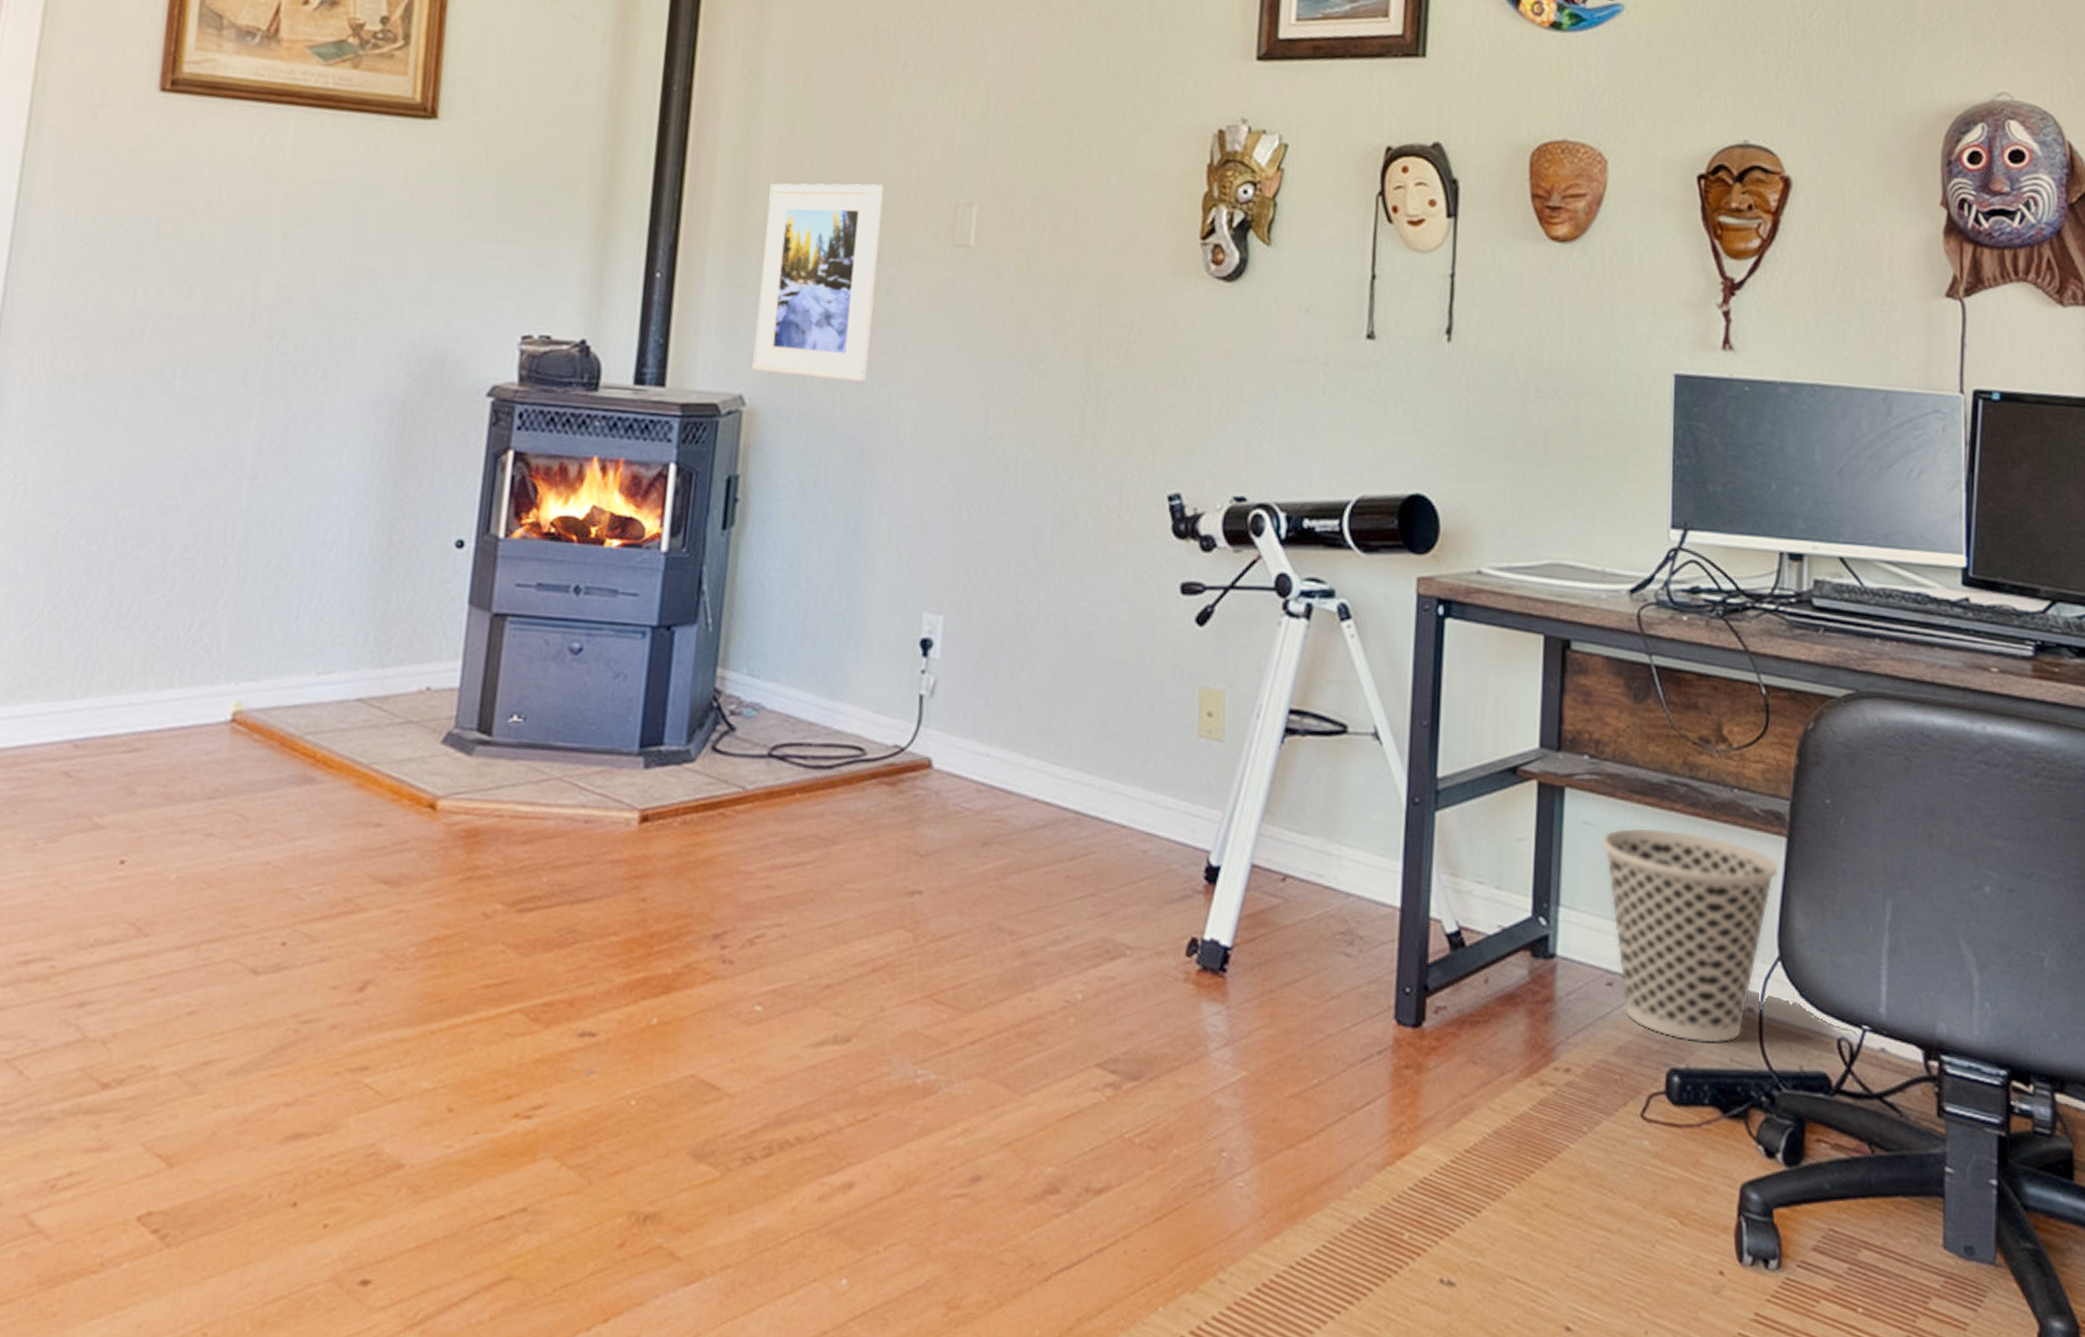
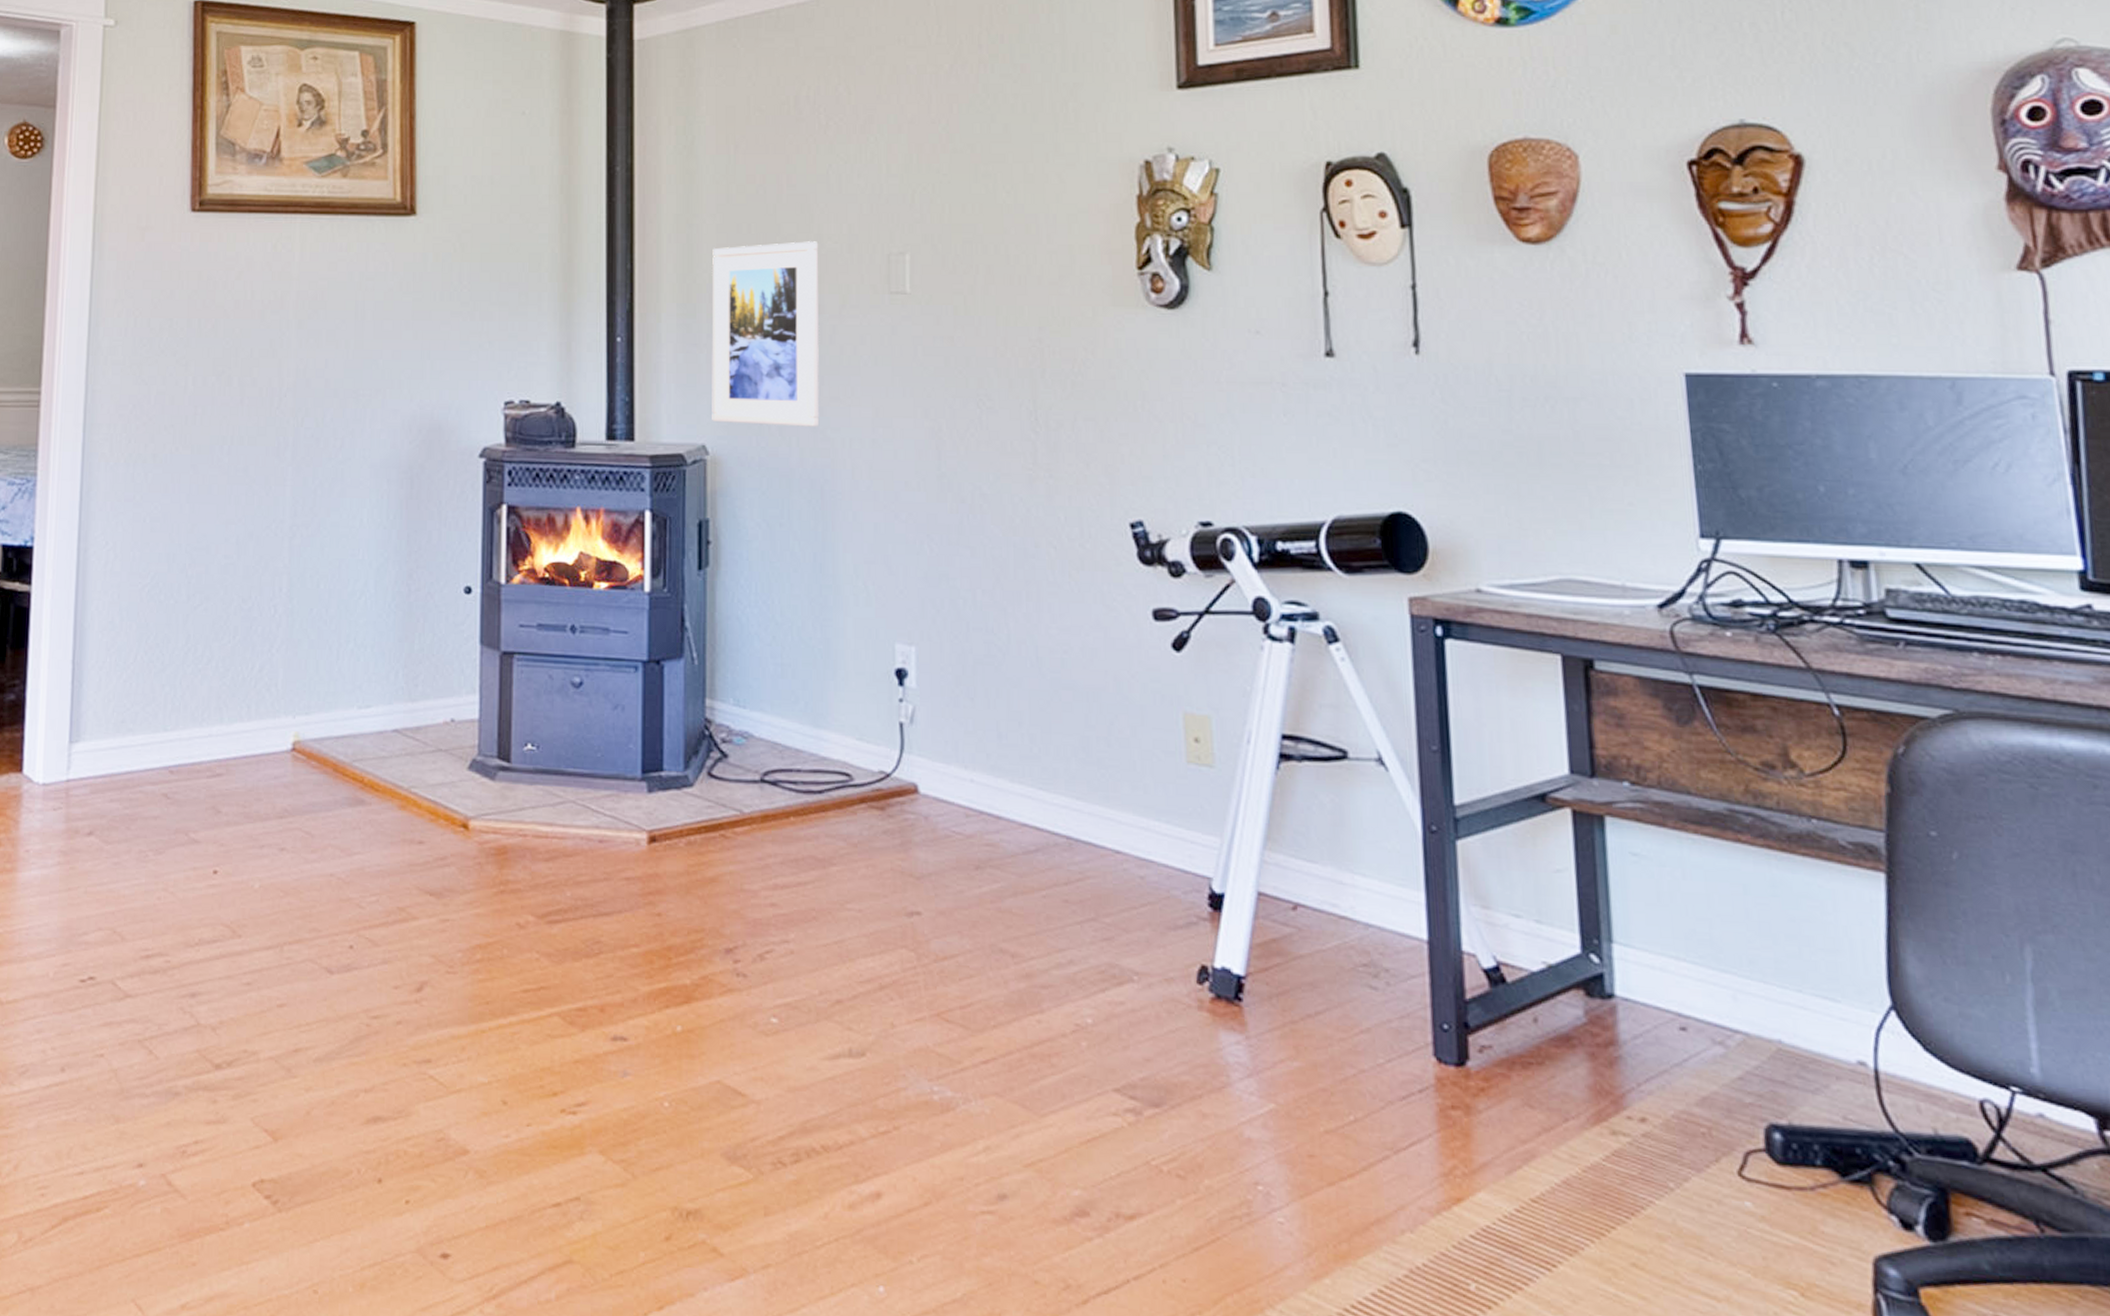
wastebasket: present [1601,827,1778,1044] -> none [1654,859,1879,1099]

